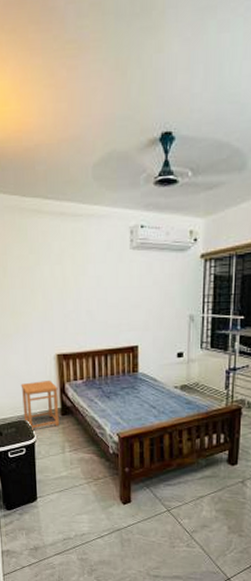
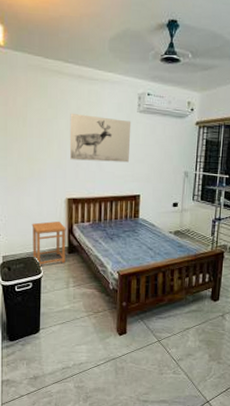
wall art: none [54,256,124,311] -> present [69,113,132,163]

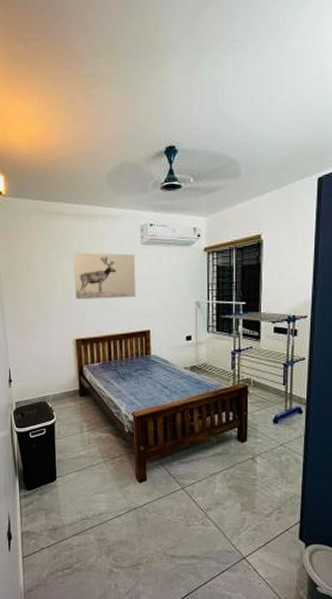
side table: present [32,221,66,266] -> none [42,363,78,411]

